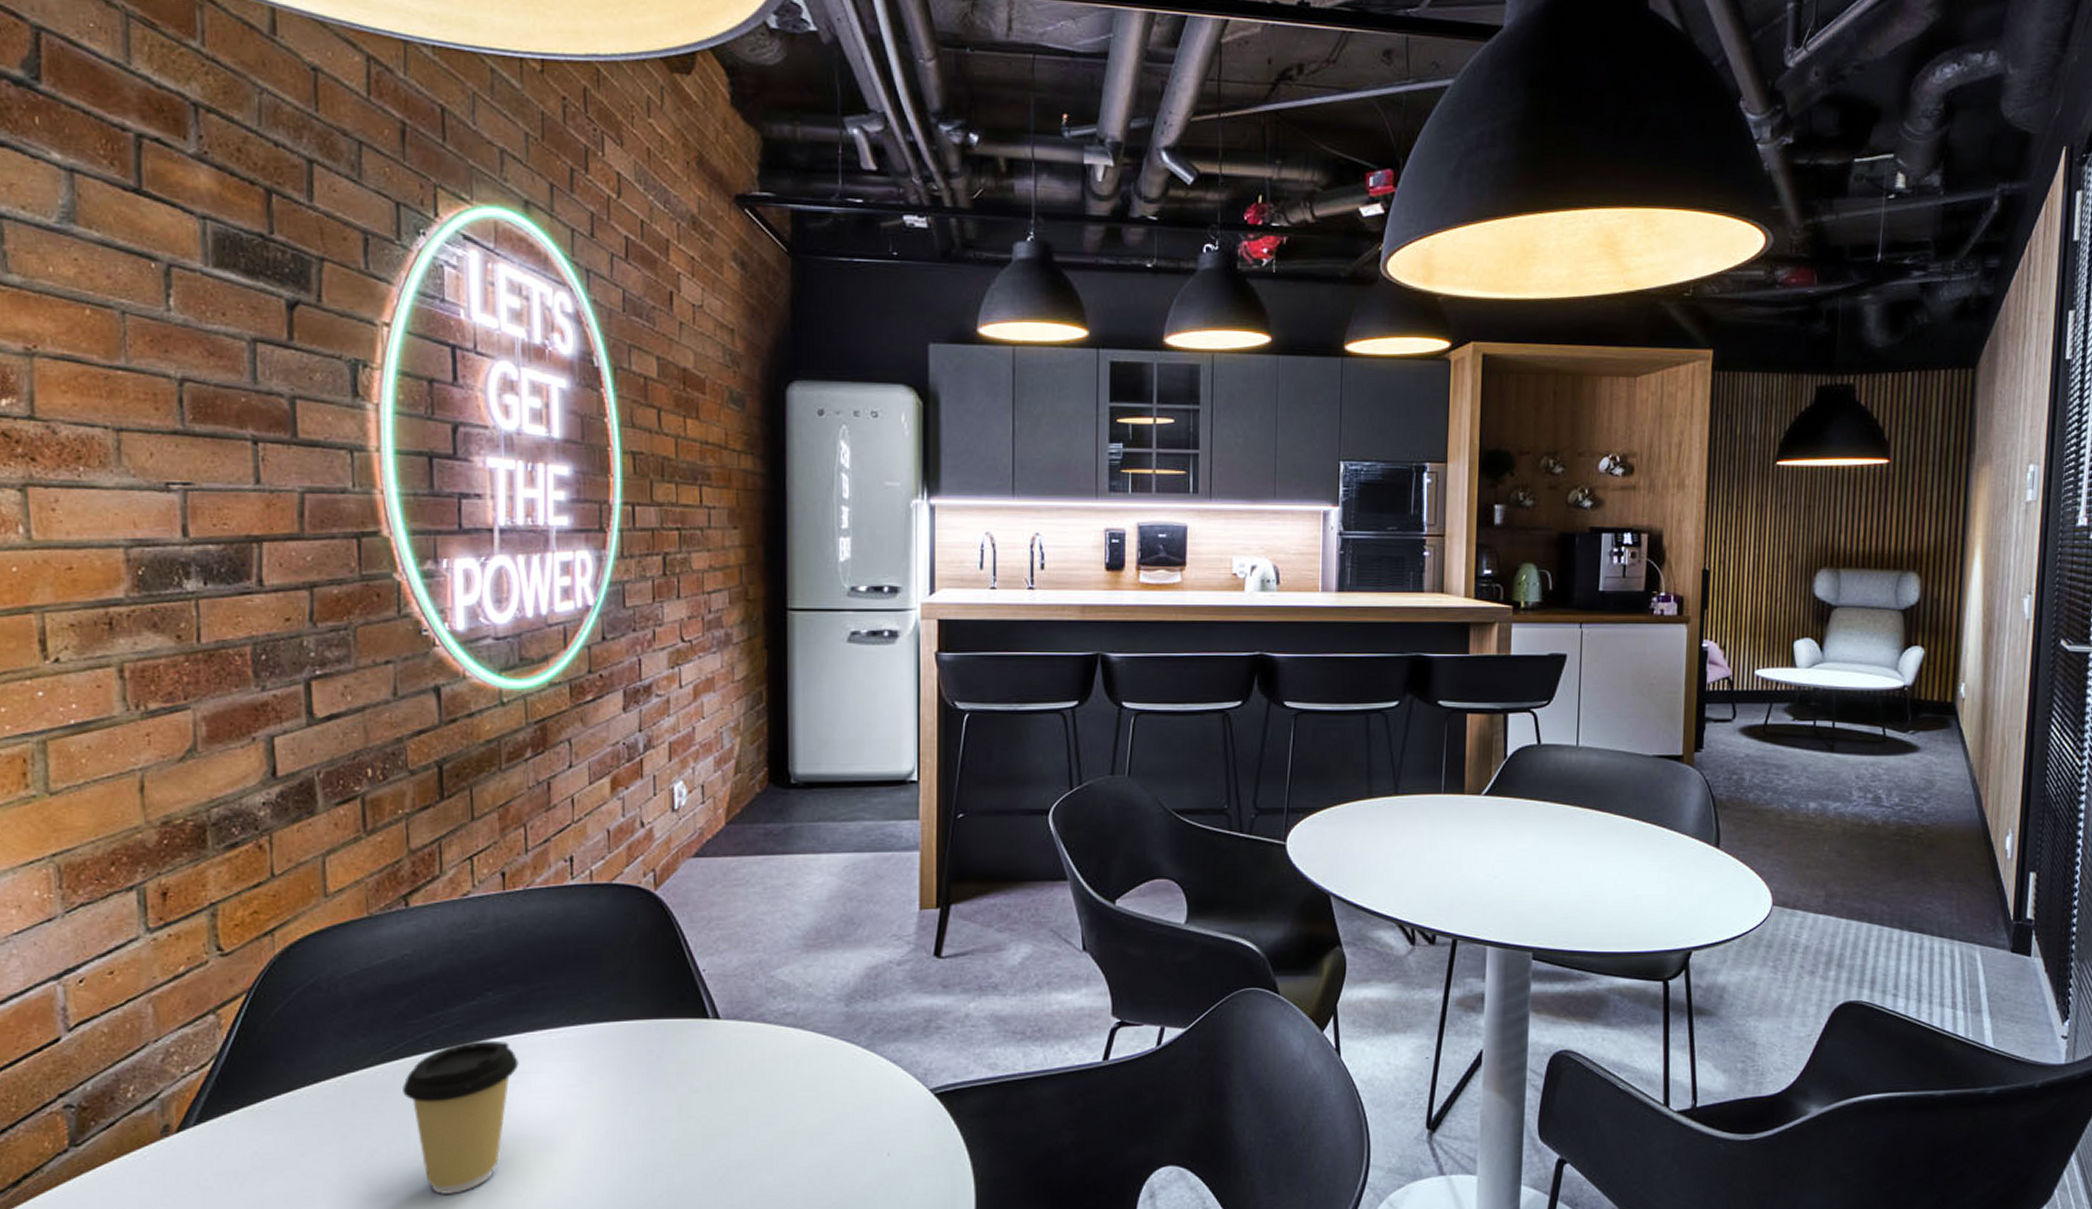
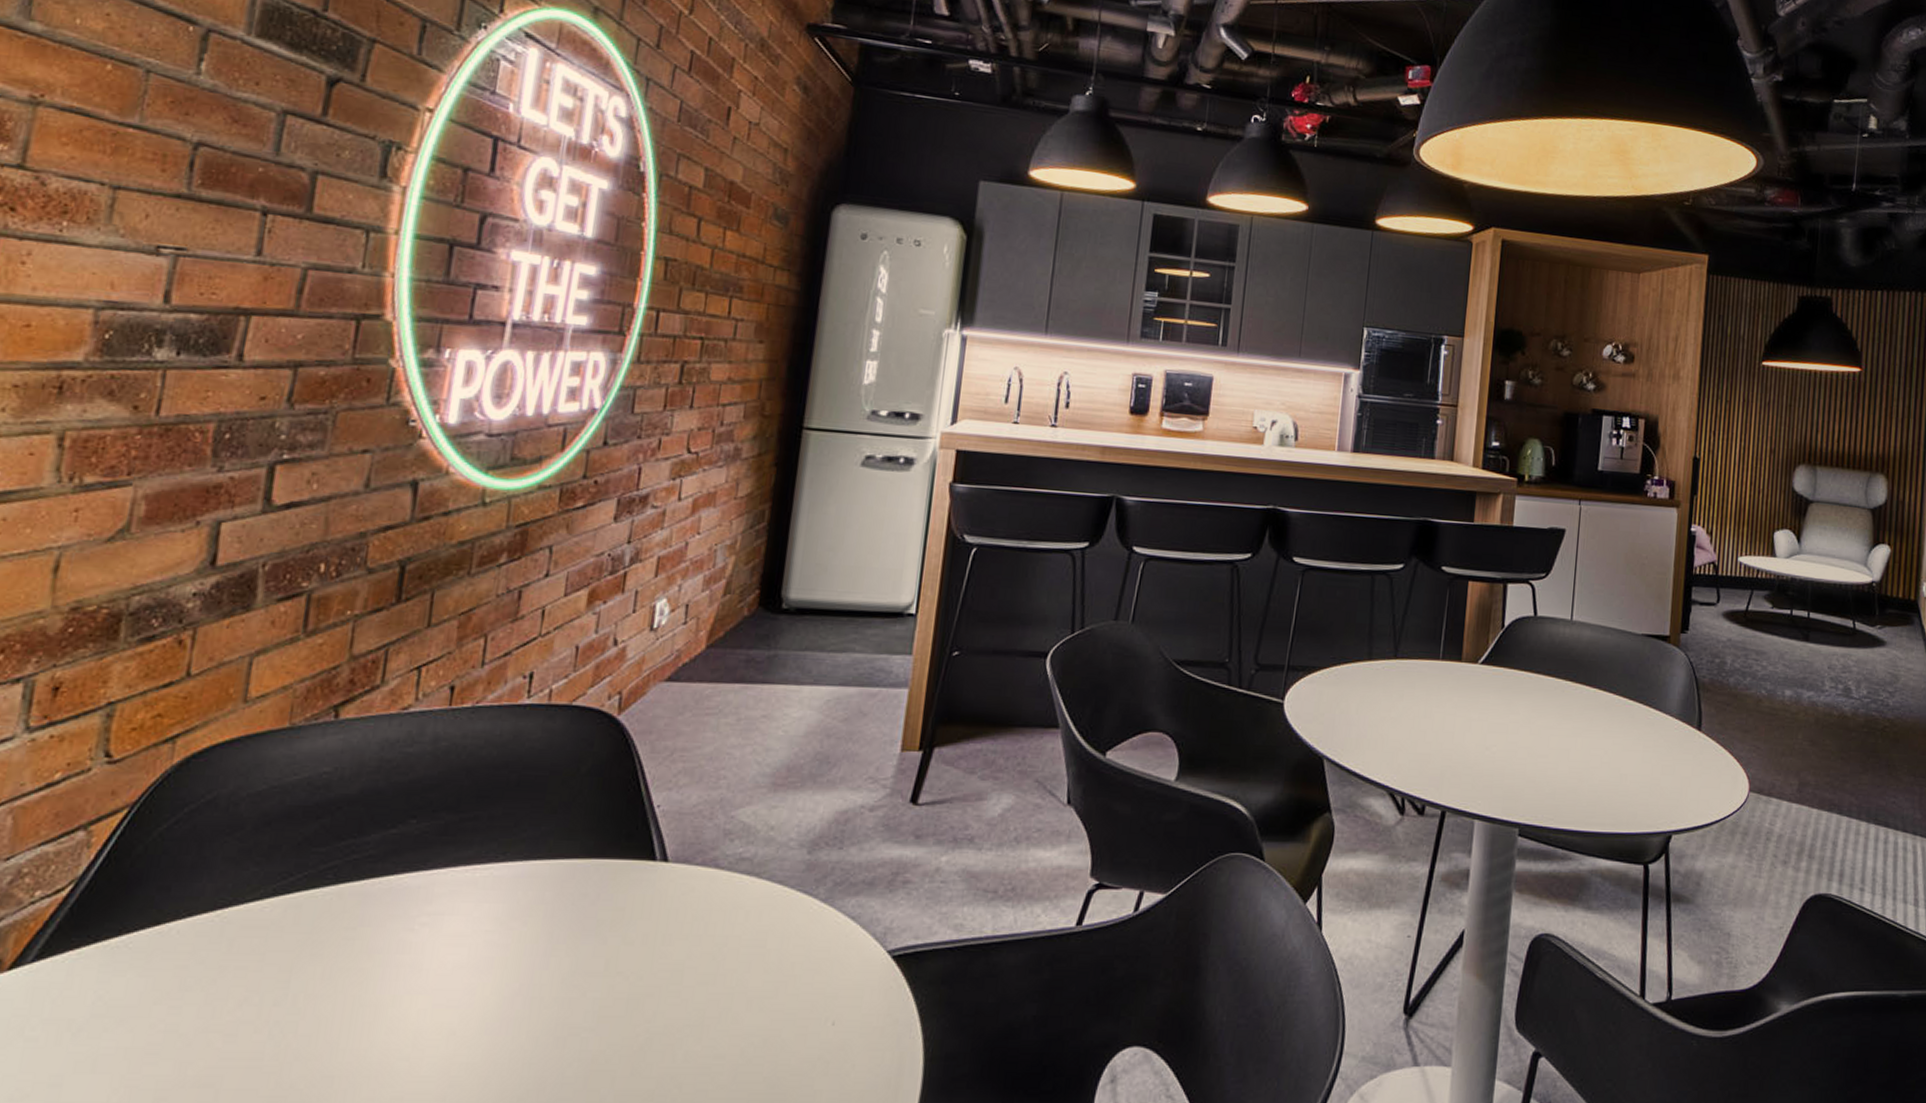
coffee cup: present [403,1040,519,1194] -> none [291,874,433,1055]

